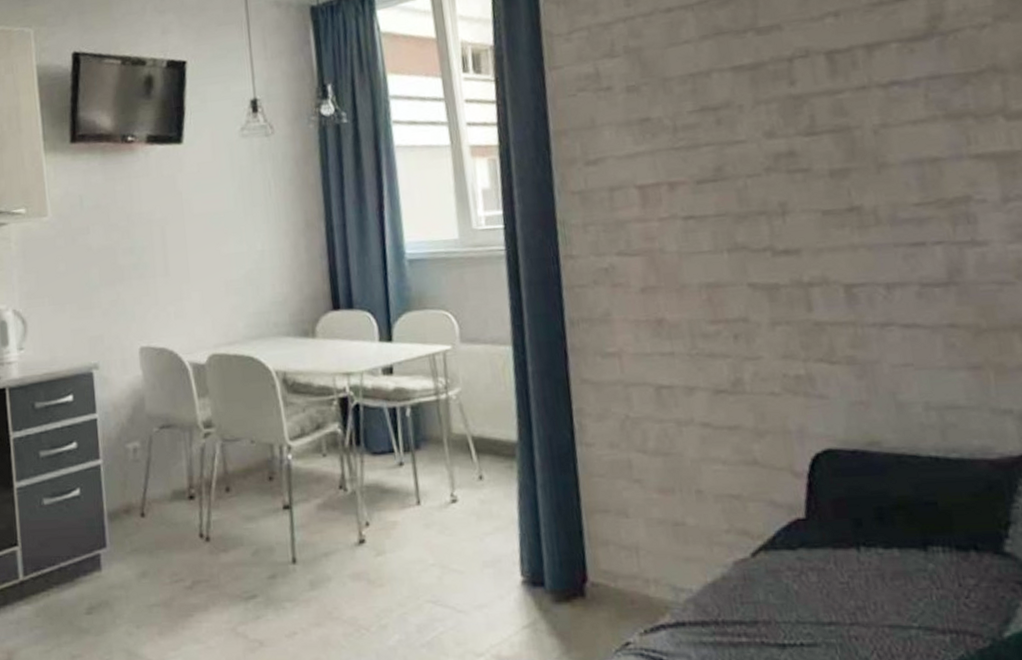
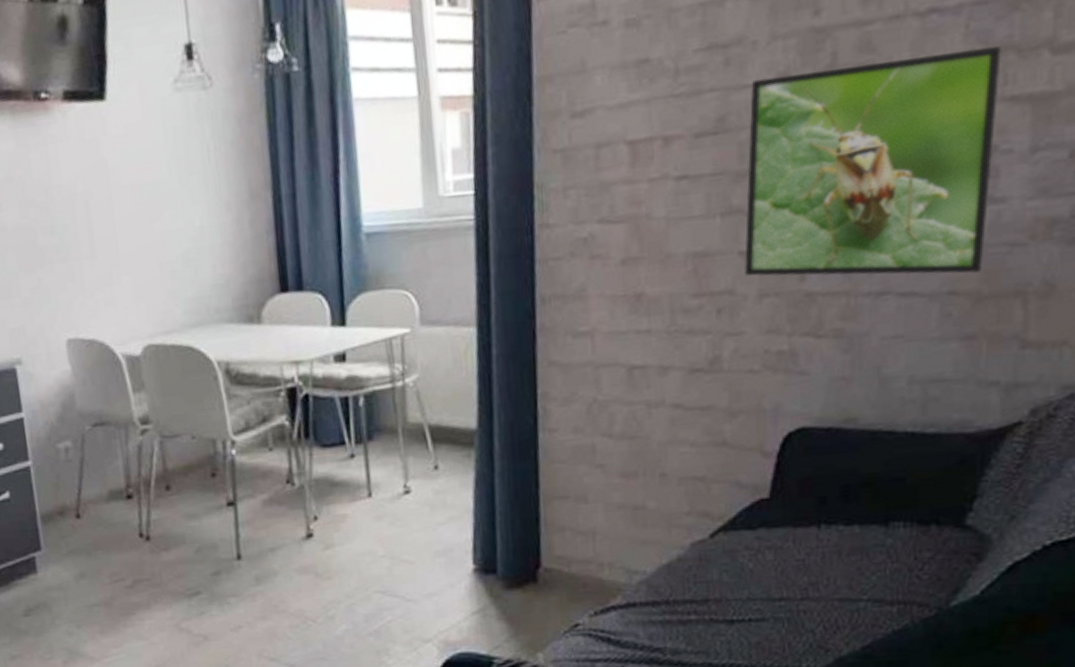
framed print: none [742,113,977,308] -> present [745,46,1001,276]

